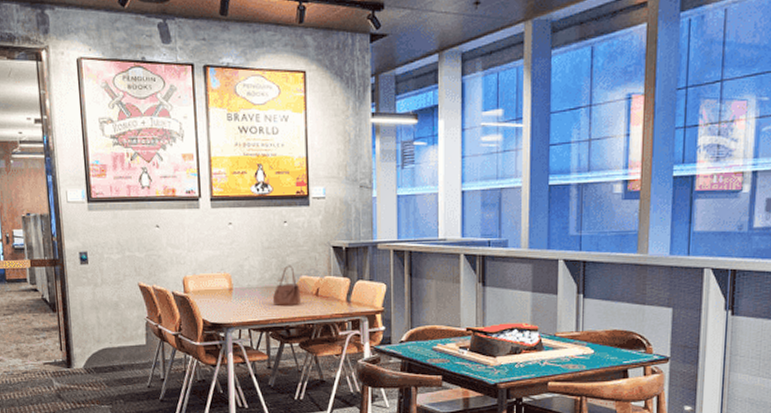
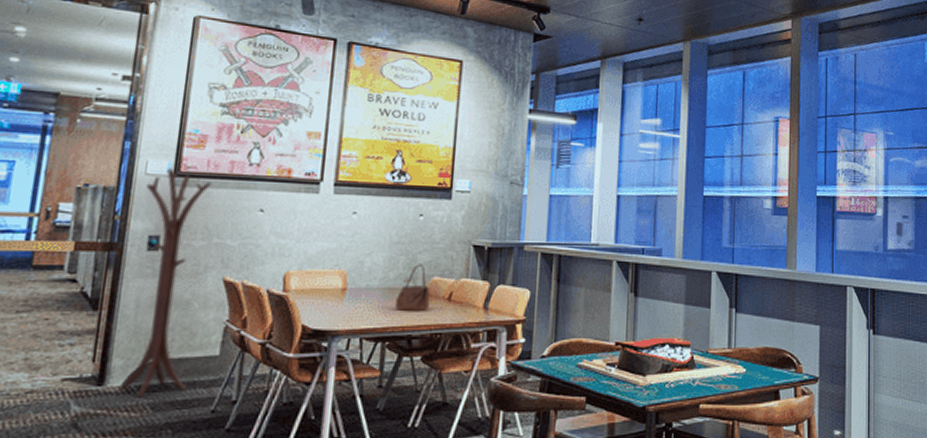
coatrack: none [70,195,128,377] -> present [117,168,212,398]

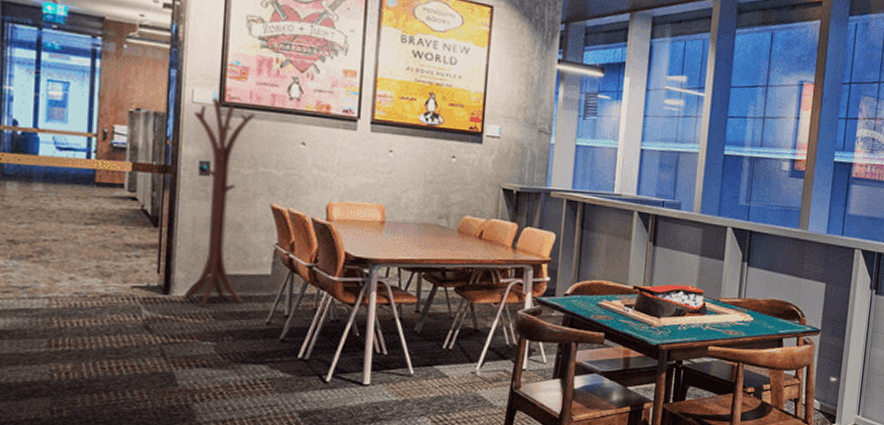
handbag: present [394,264,431,312] -> none [429,203,463,247]

